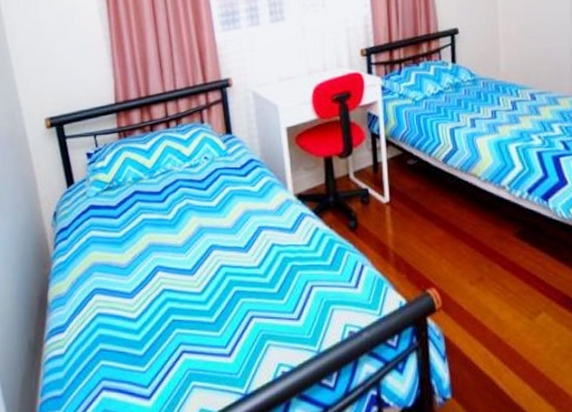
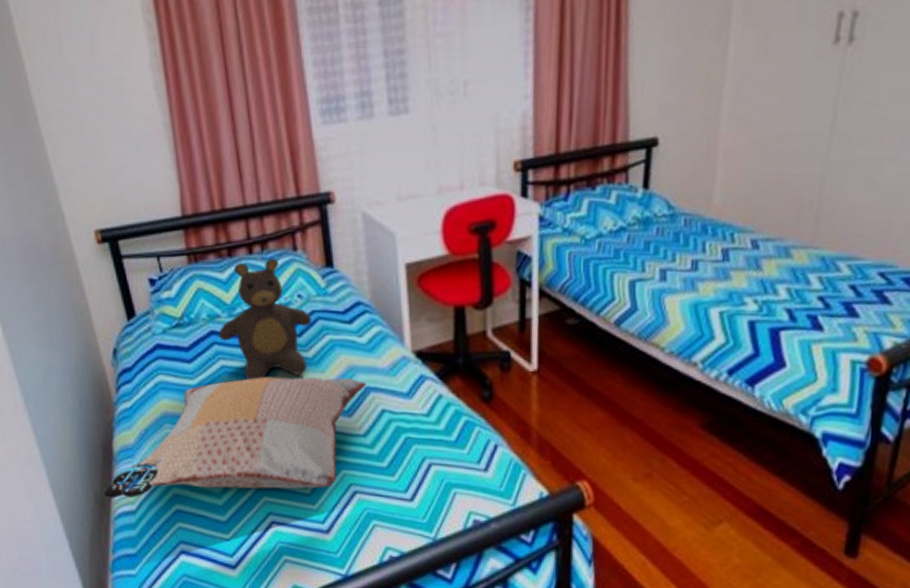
decorative pillow: none [37,220,259,344] -> present [103,376,367,499]
teddy bear: none [142,130,216,229] -> present [219,258,313,380]

